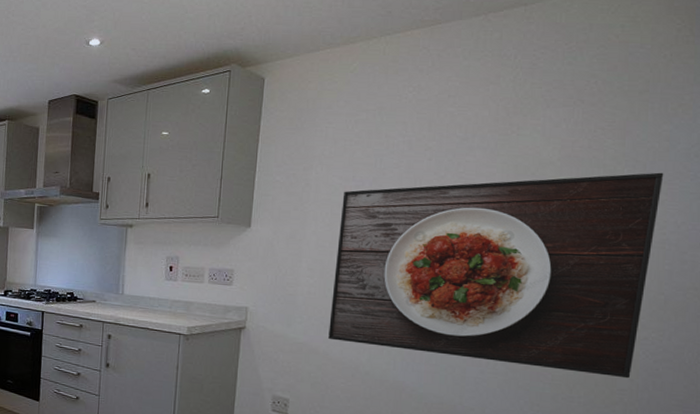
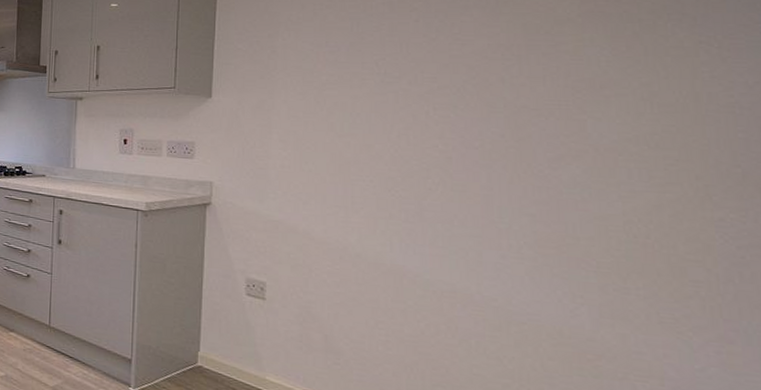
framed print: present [328,172,664,379] -> none [308,26,723,268]

